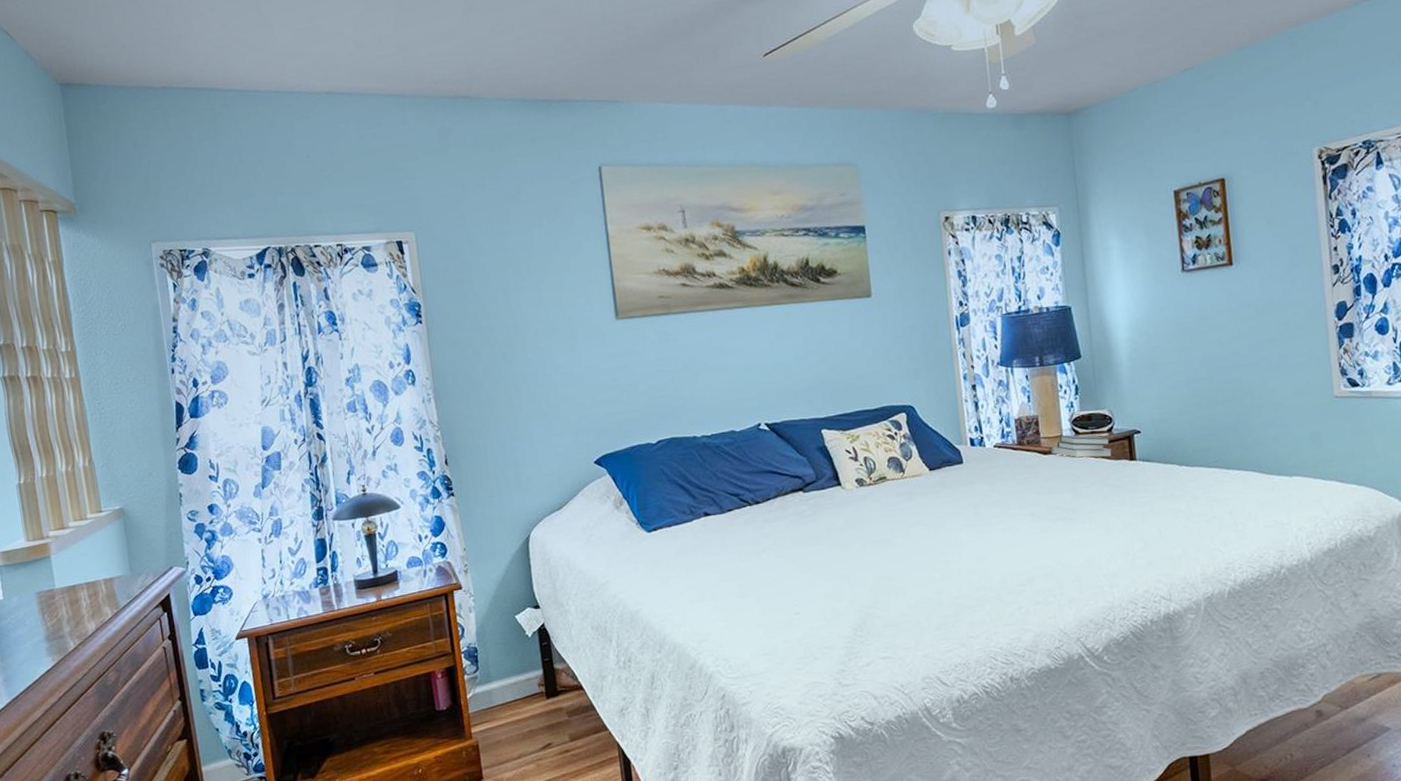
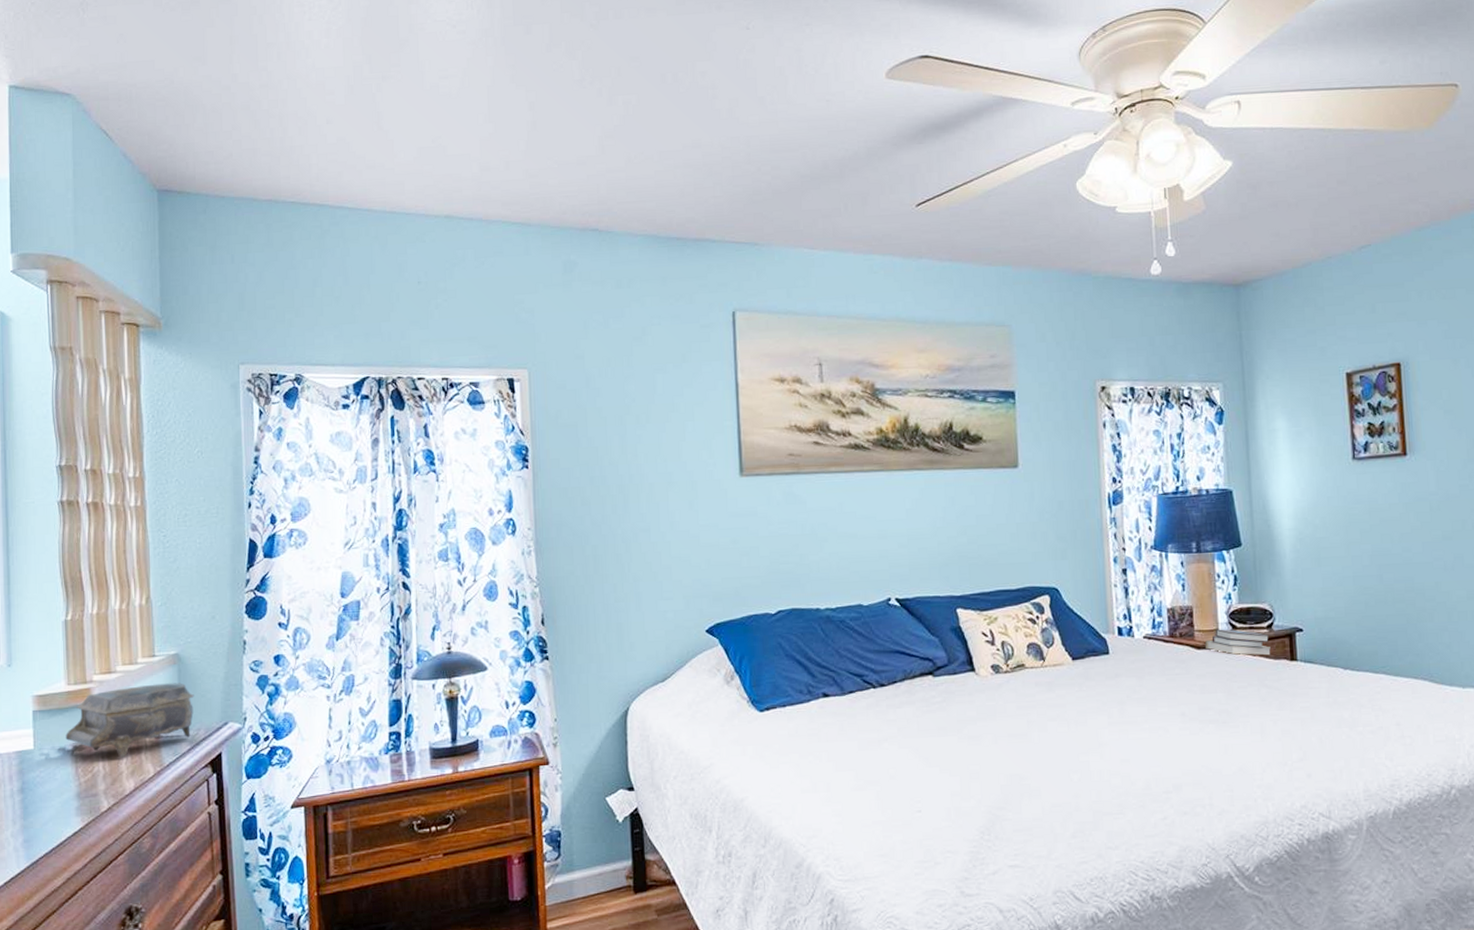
jewelry box: none [30,534,142,604] -> present [65,683,194,759]

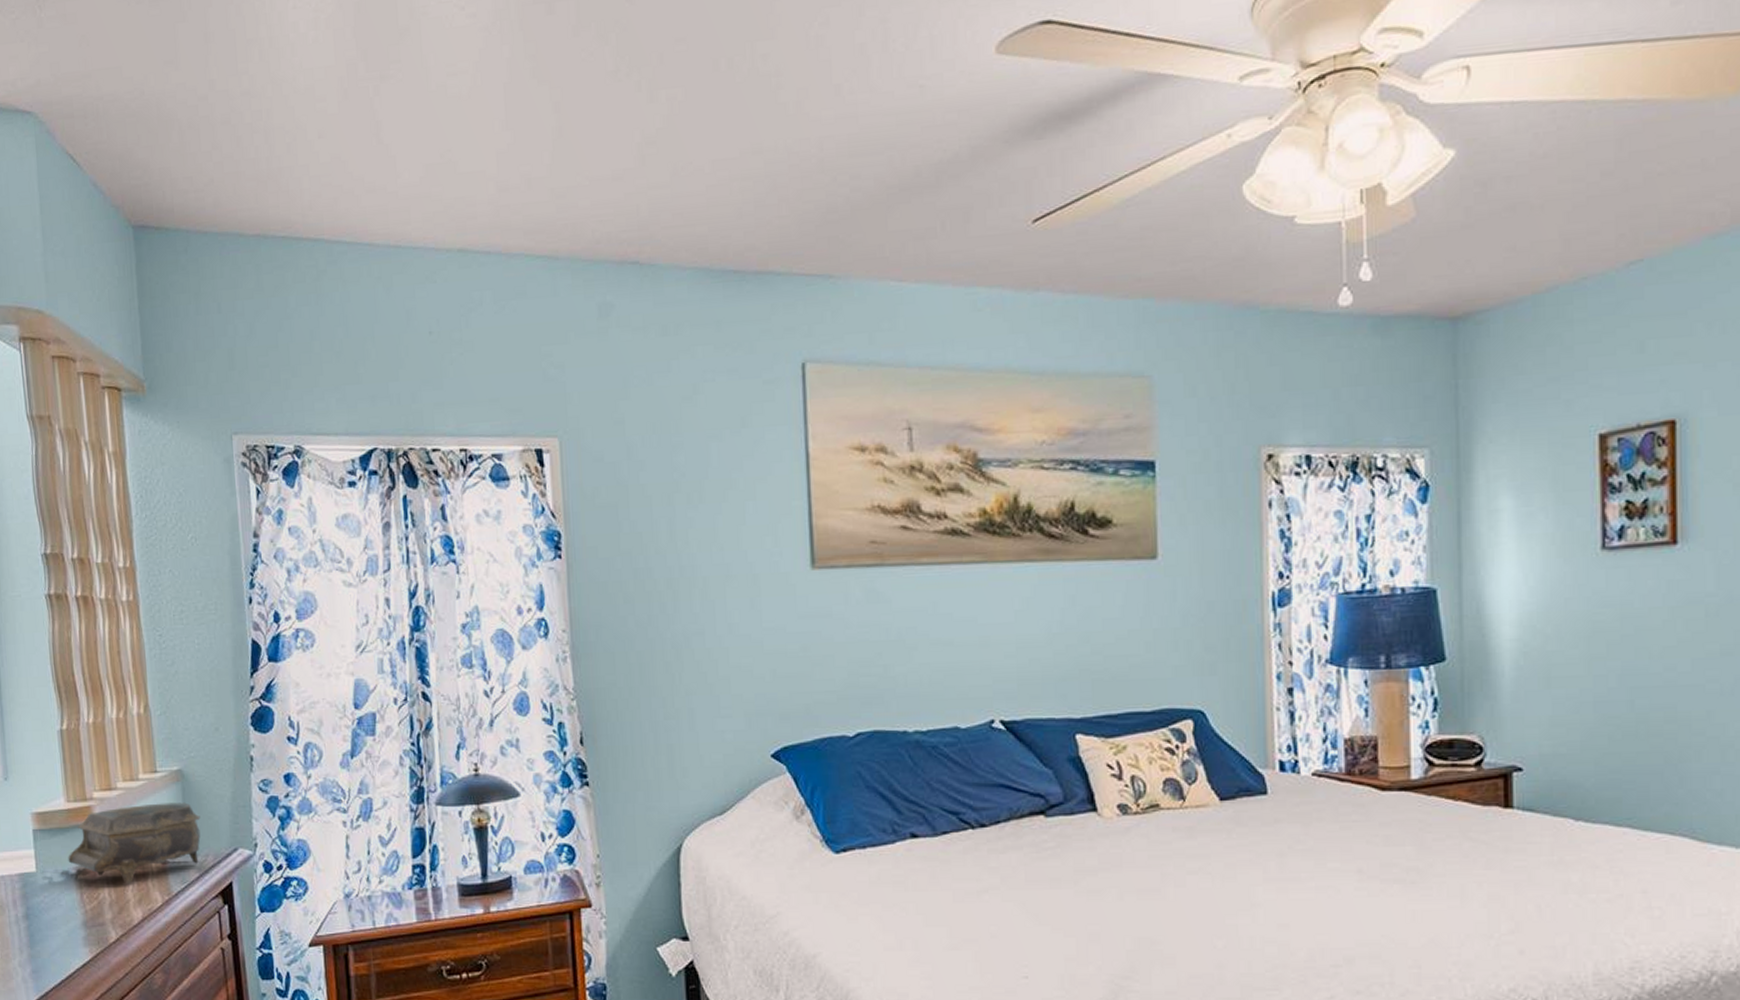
books: present [1205,629,1272,656] -> none [1392,766,1480,801]

